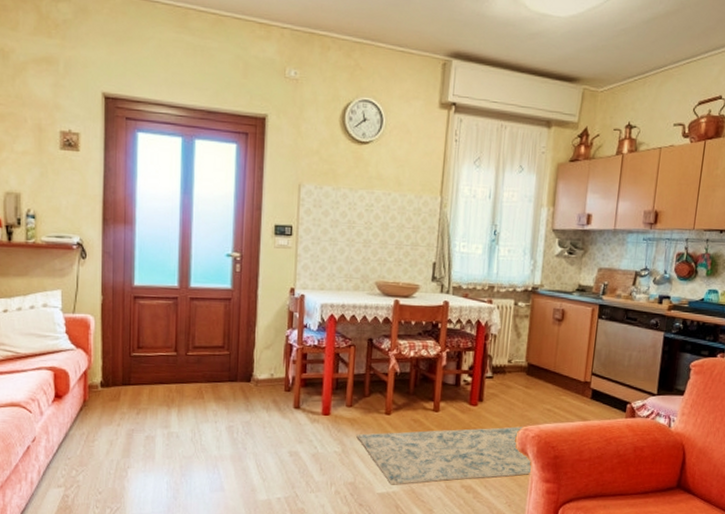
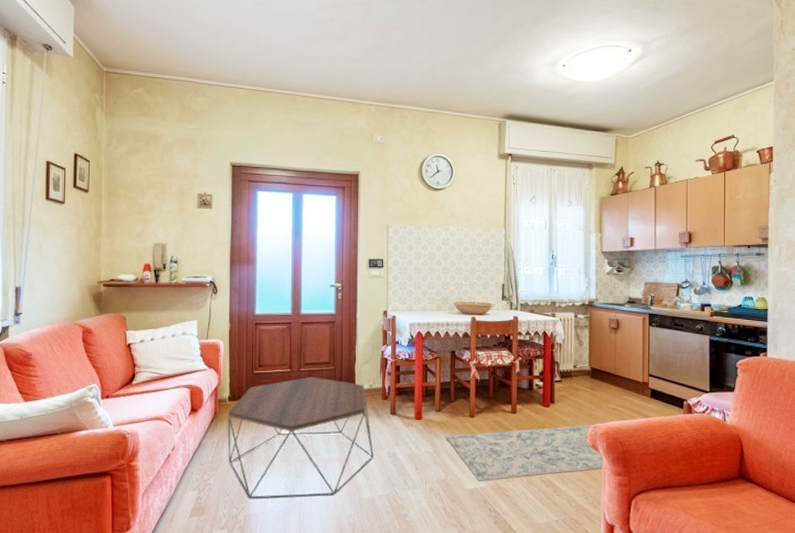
coffee table: none [99,361,273,499] -> present [227,376,374,499]

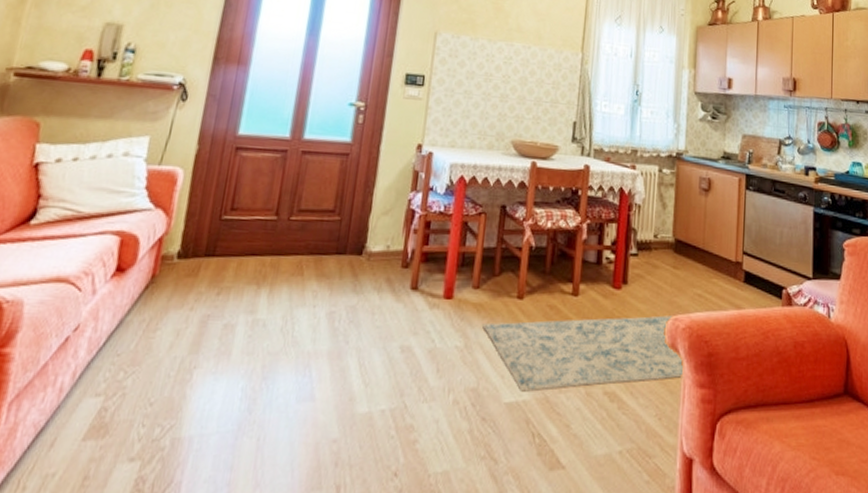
coffee table: present [227,376,374,499] -> none [160,228,381,413]

